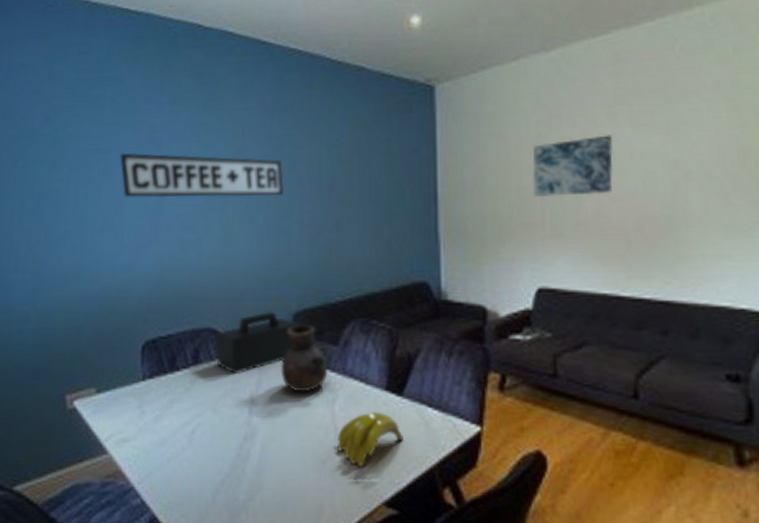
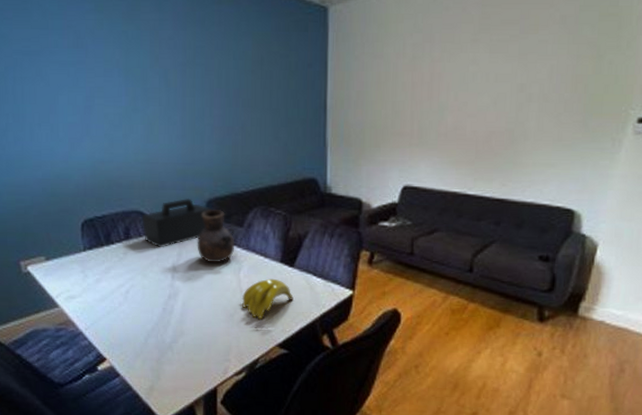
sign: present [120,153,284,198] -> none [50,56,197,101]
wall art: present [532,135,613,198] -> none [405,59,473,112]

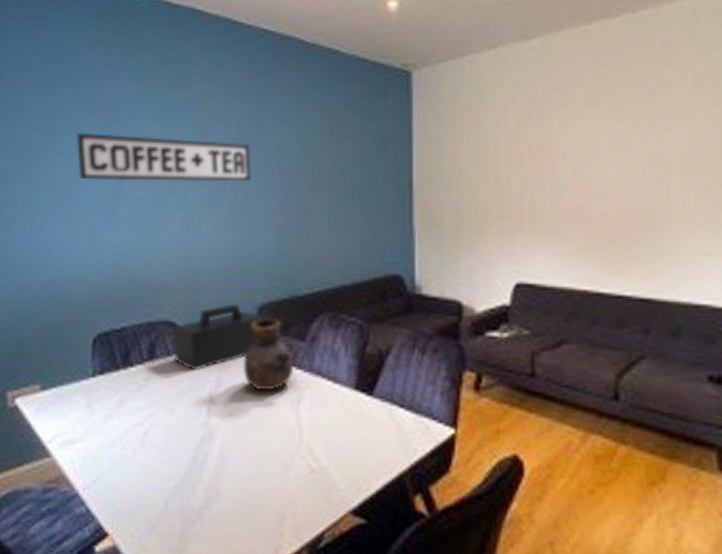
sign: none [50,56,197,101] -> present [76,132,252,182]
banana: present [241,278,293,320] -> none [301,412,373,473]

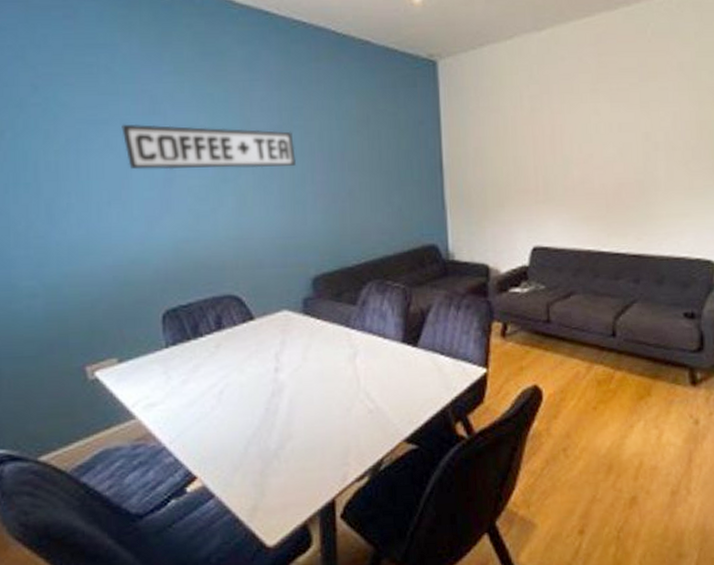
speaker: present [172,303,266,371] -> none [236,276,320,337]
vase: present [243,318,295,391] -> none [303,287,349,350]

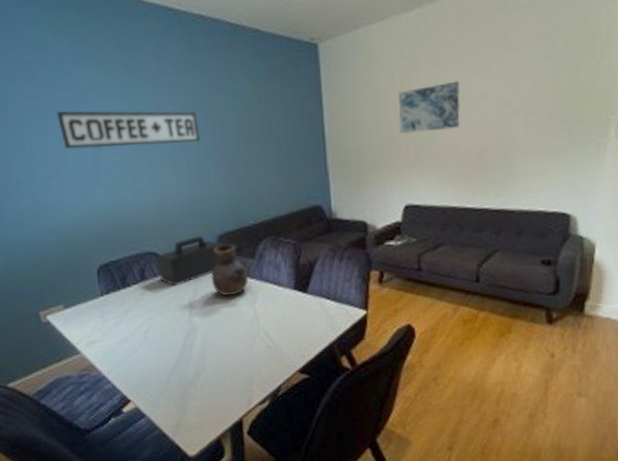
speaker: none [236,276,320,337] -> present [155,235,224,286]
vase: none [303,287,349,350] -> present [211,244,249,296]
wall art: none [527,110,596,167] -> present [398,81,460,134]

